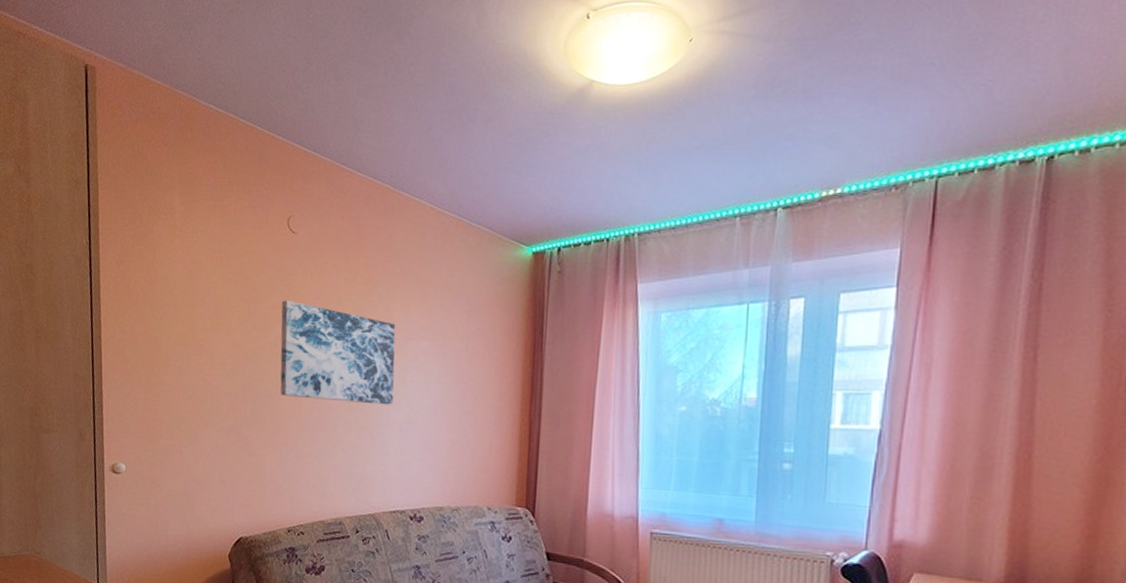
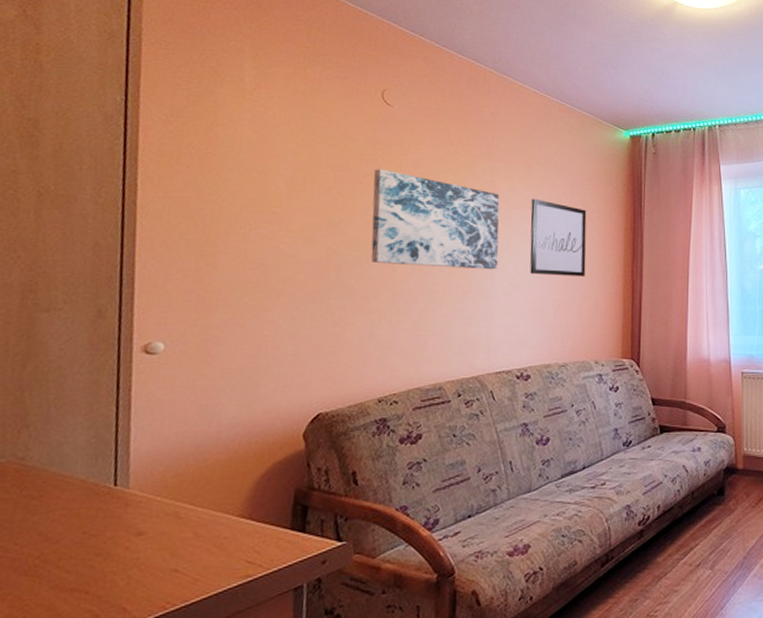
wall art: none [424,328,484,415] -> present [530,198,587,277]

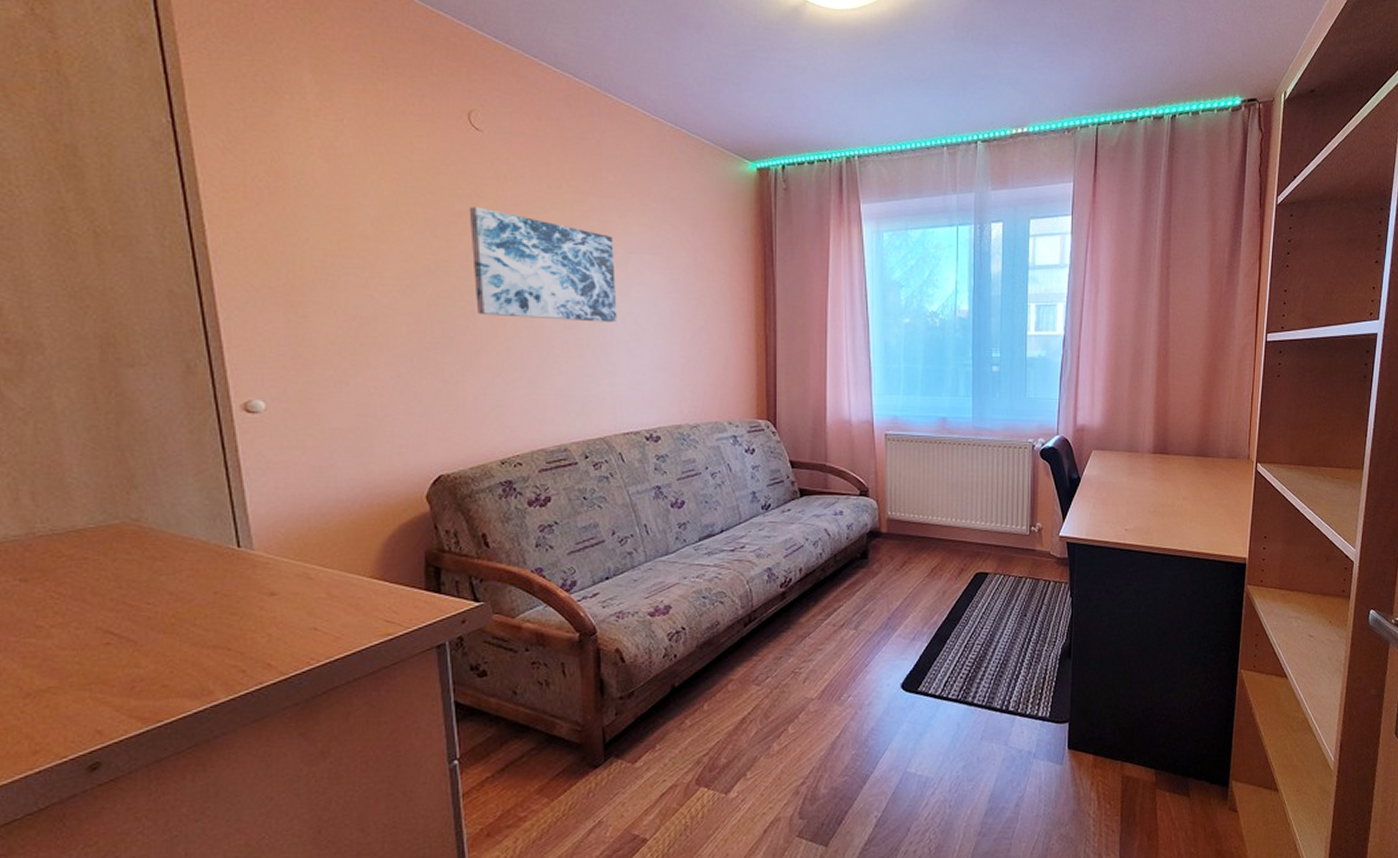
wall art: present [530,198,587,277] -> none [649,241,714,331]

